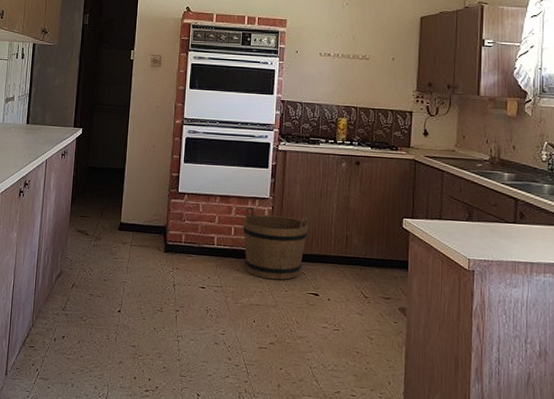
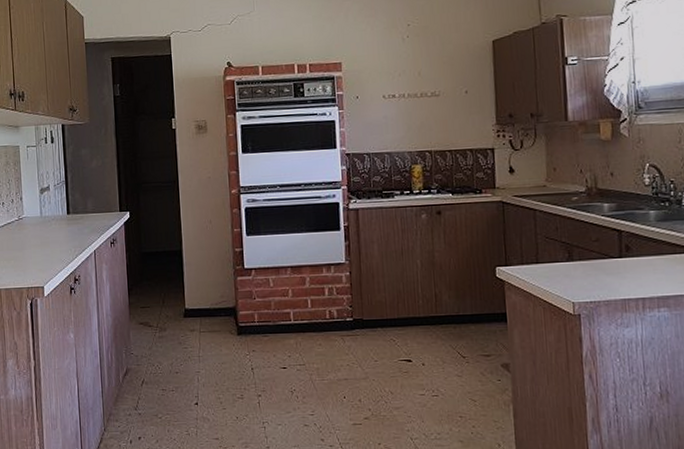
bucket: present [243,206,309,280] -> none [319,274,393,351]

